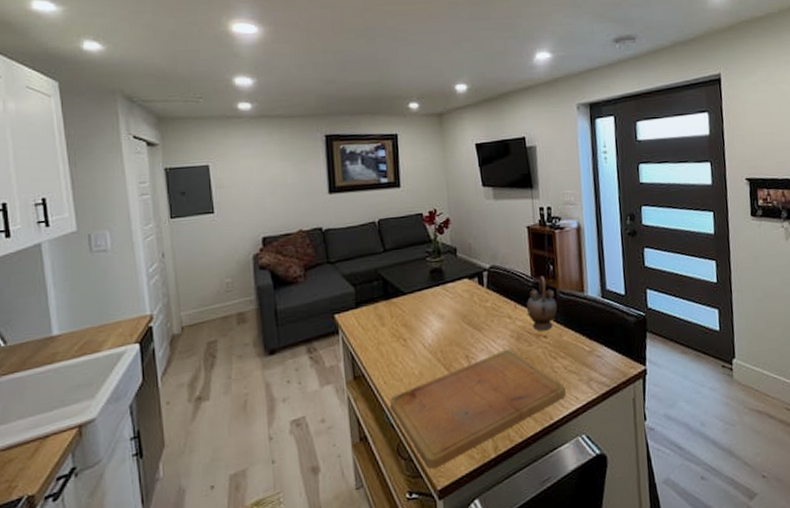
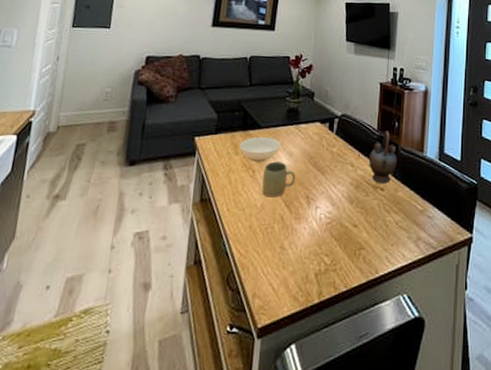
bowl: none [385,302,429,330] -> present [240,137,281,162]
cutting board: present [390,349,566,469] -> none [229,195,394,304]
mug: none [415,325,451,364] -> present [261,161,295,198]

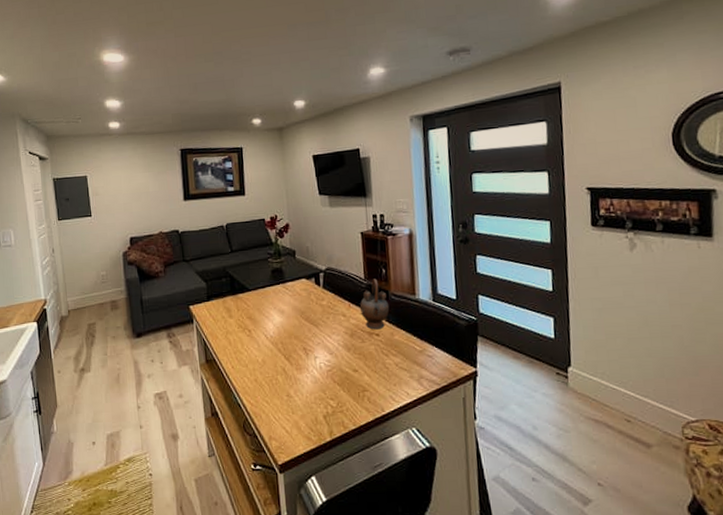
bowl: present [240,137,281,162] -> none [232,298,271,322]
mug: present [261,161,295,198] -> none [258,319,290,353]

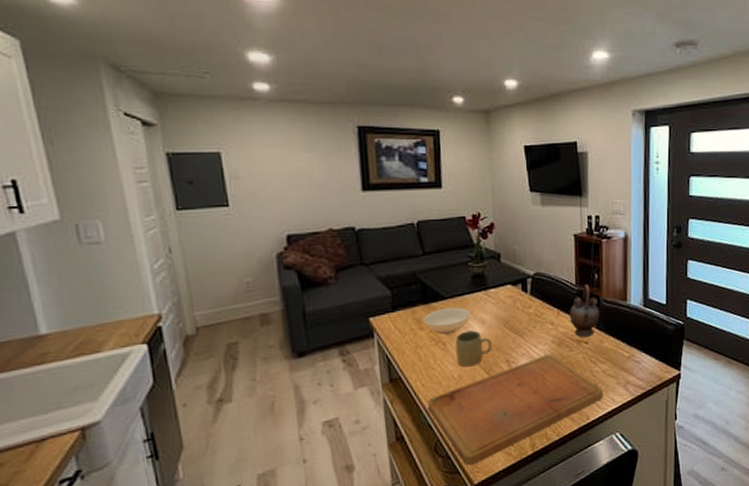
bowl: none [232,298,271,322] -> present [424,307,470,335]
cutting board: none [237,344,397,445] -> present [428,354,603,465]
mug: none [258,319,290,353] -> present [454,330,492,367]

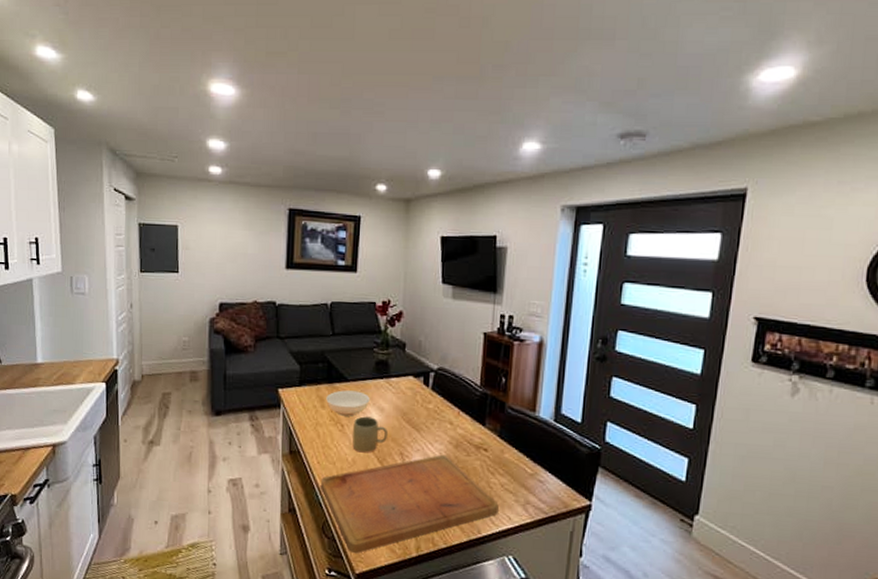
teapot: present [569,284,600,338] -> none [469,387,504,444]

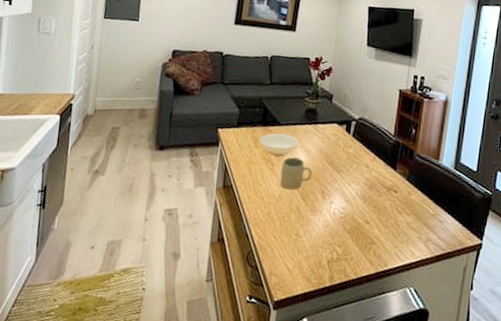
cutting board: present [321,454,499,553] -> none [249,194,404,282]

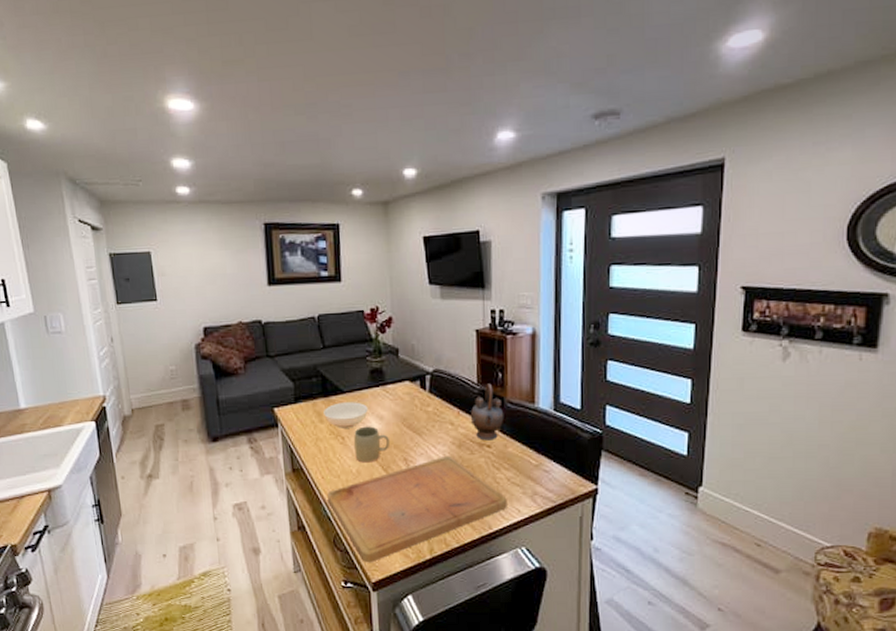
cutting board: none [249,194,404,282] -> present [327,455,507,562]
teapot: none [383,136,413,187] -> present [470,383,504,441]

